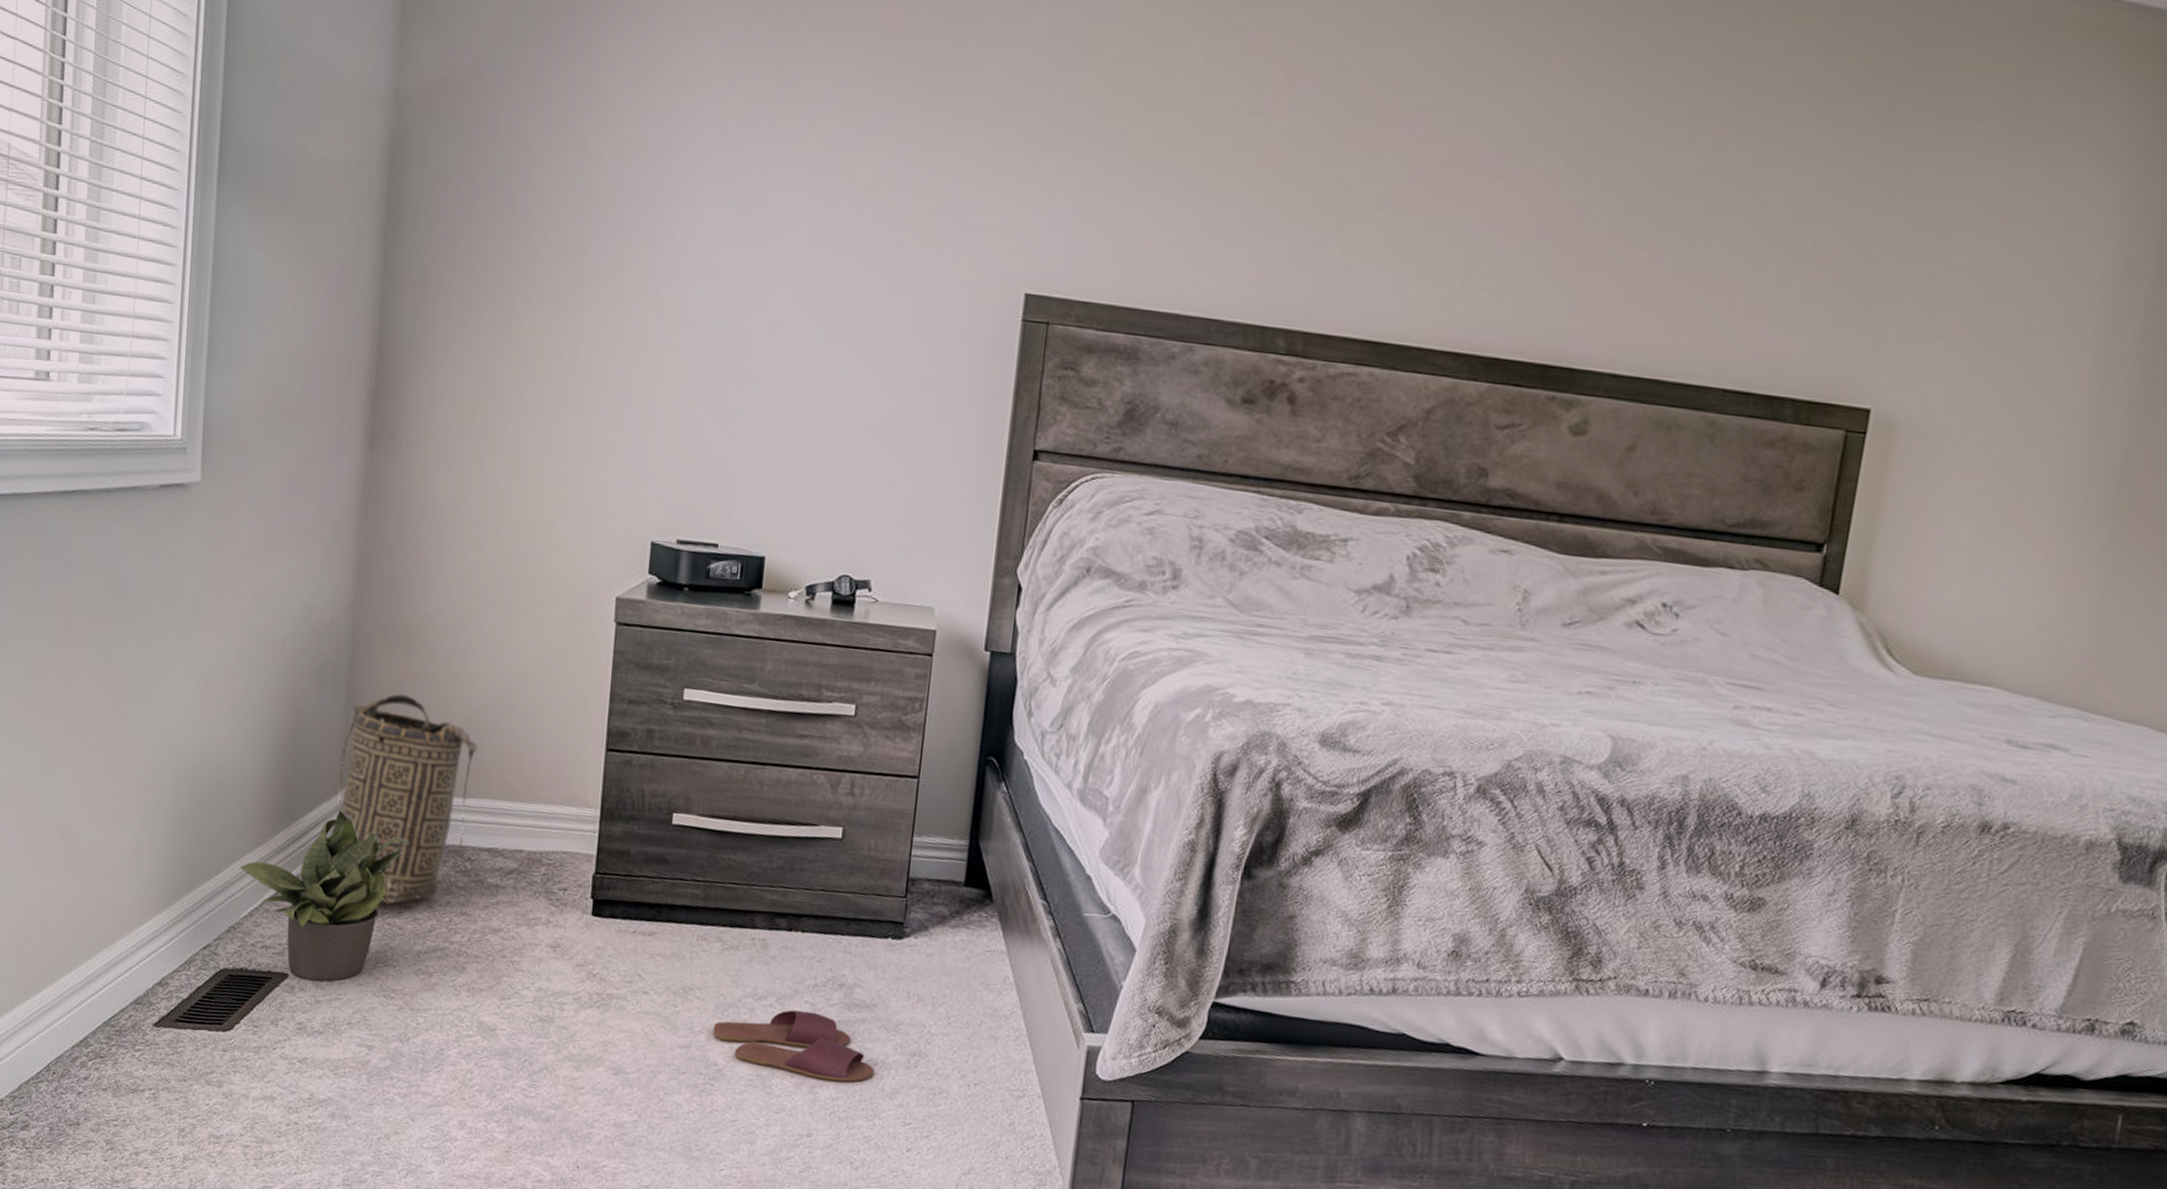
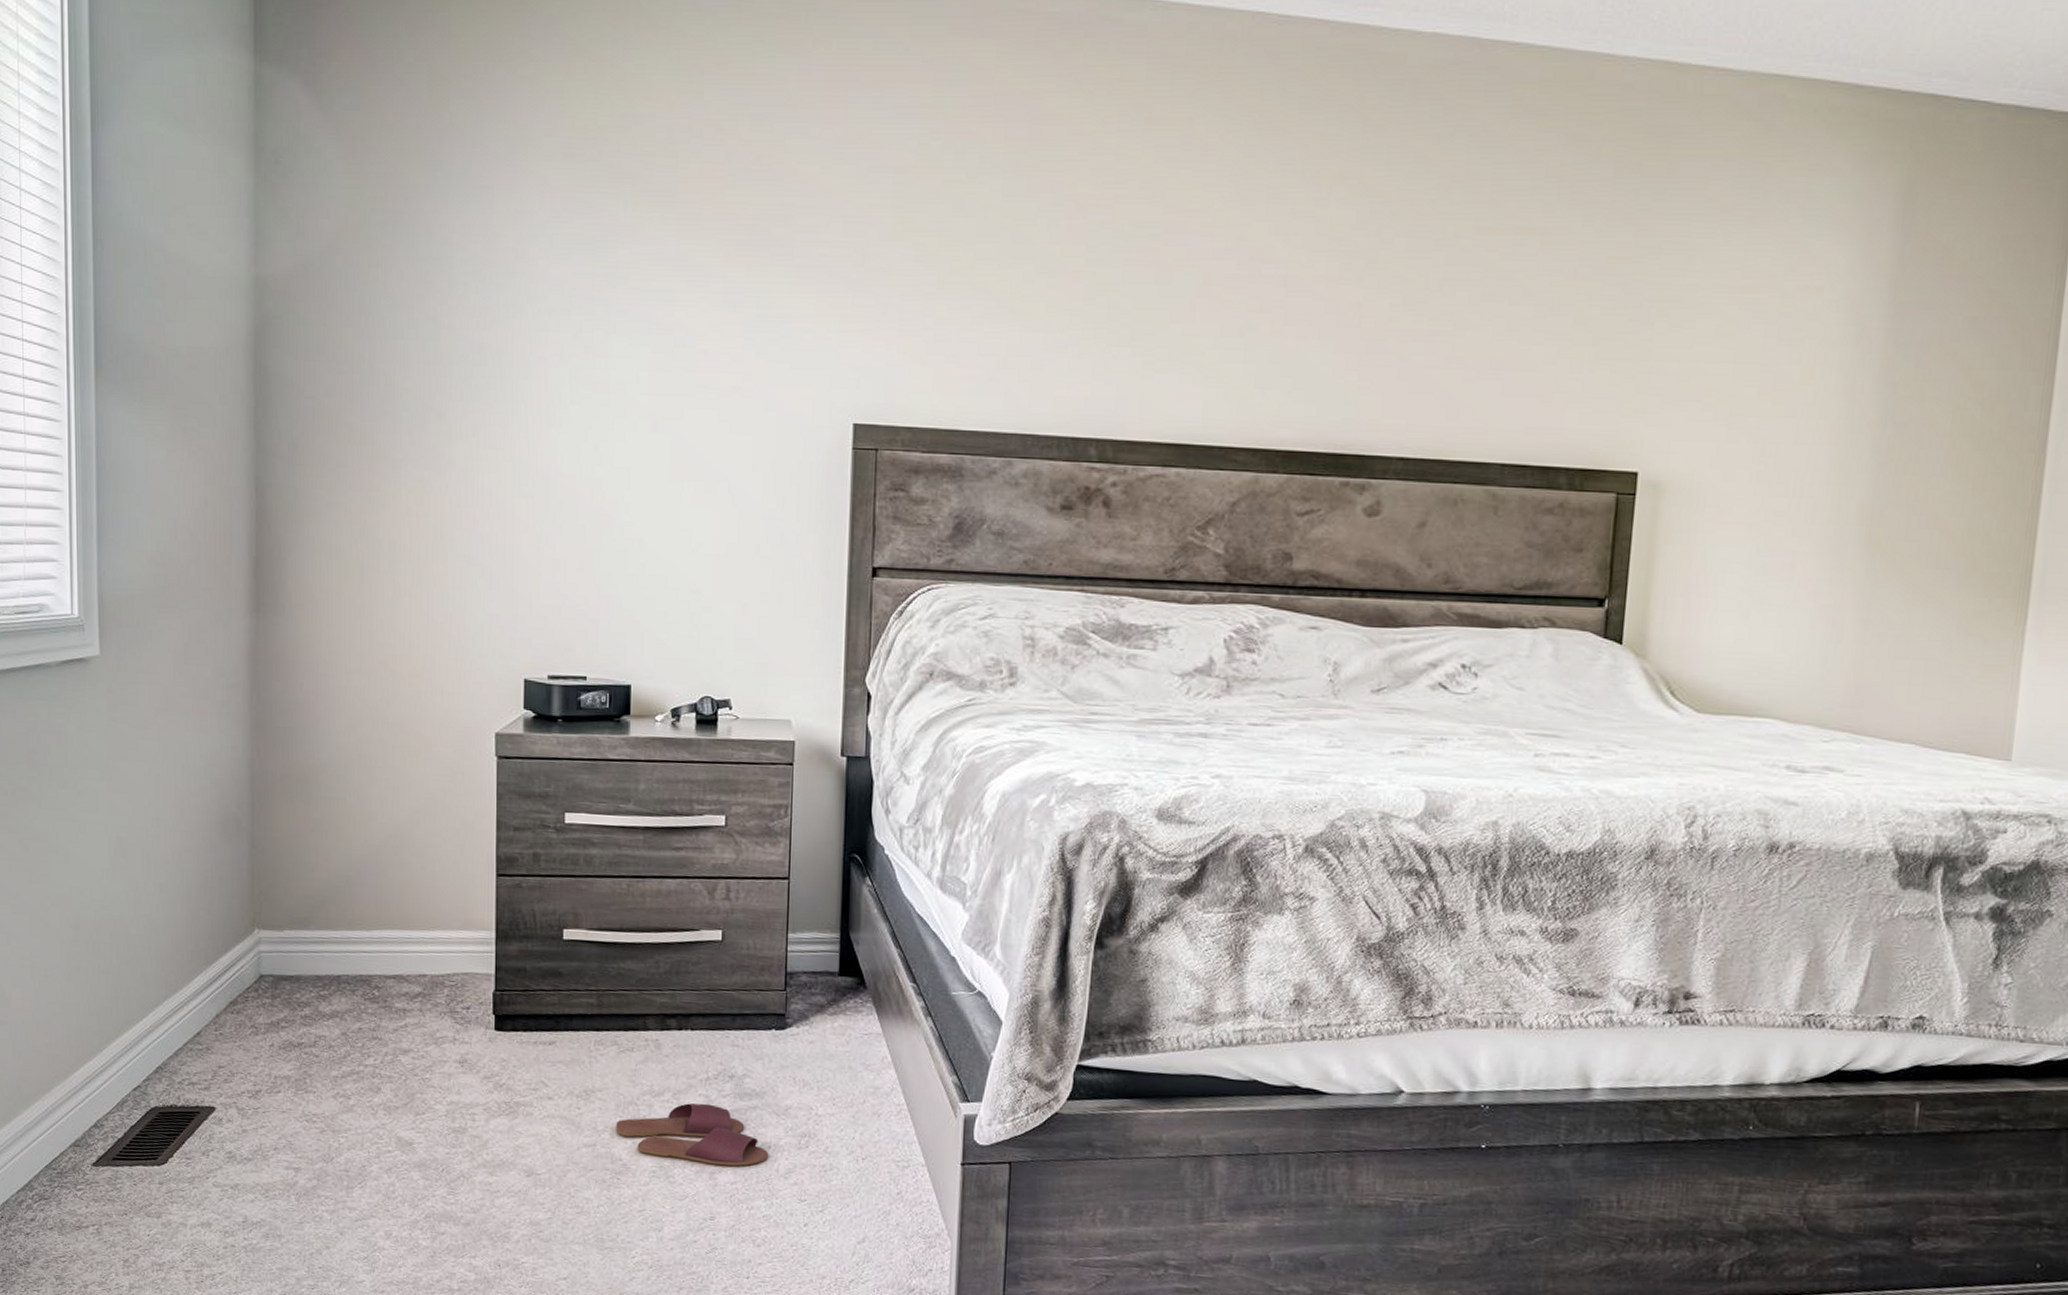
potted plant: present [239,809,411,981] -> none [162,949,321,1112]
basket: present [338,693,479,904] -> none [250,837,378,1035]

